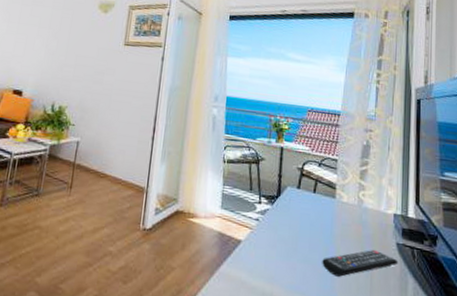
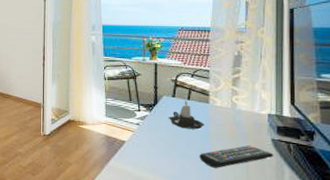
candle: none [291,193,330,229] -> present [168,100,205,130]

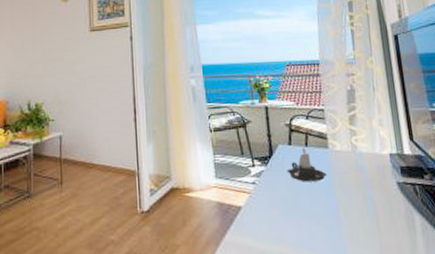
remote control: present [199,145,274,168] -> none [325,192,402,226]

